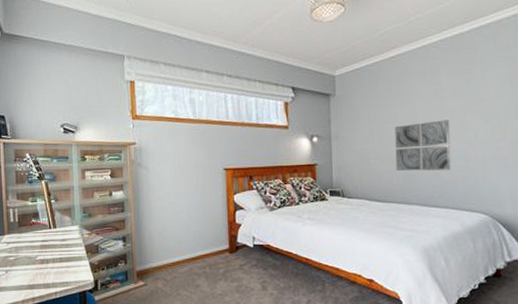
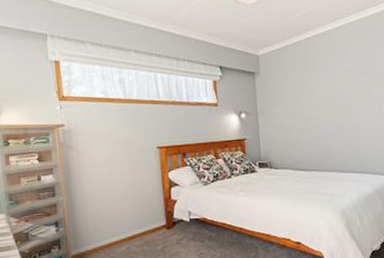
wall art: present [395,120,451,171] -> none [313,94,362,142]

